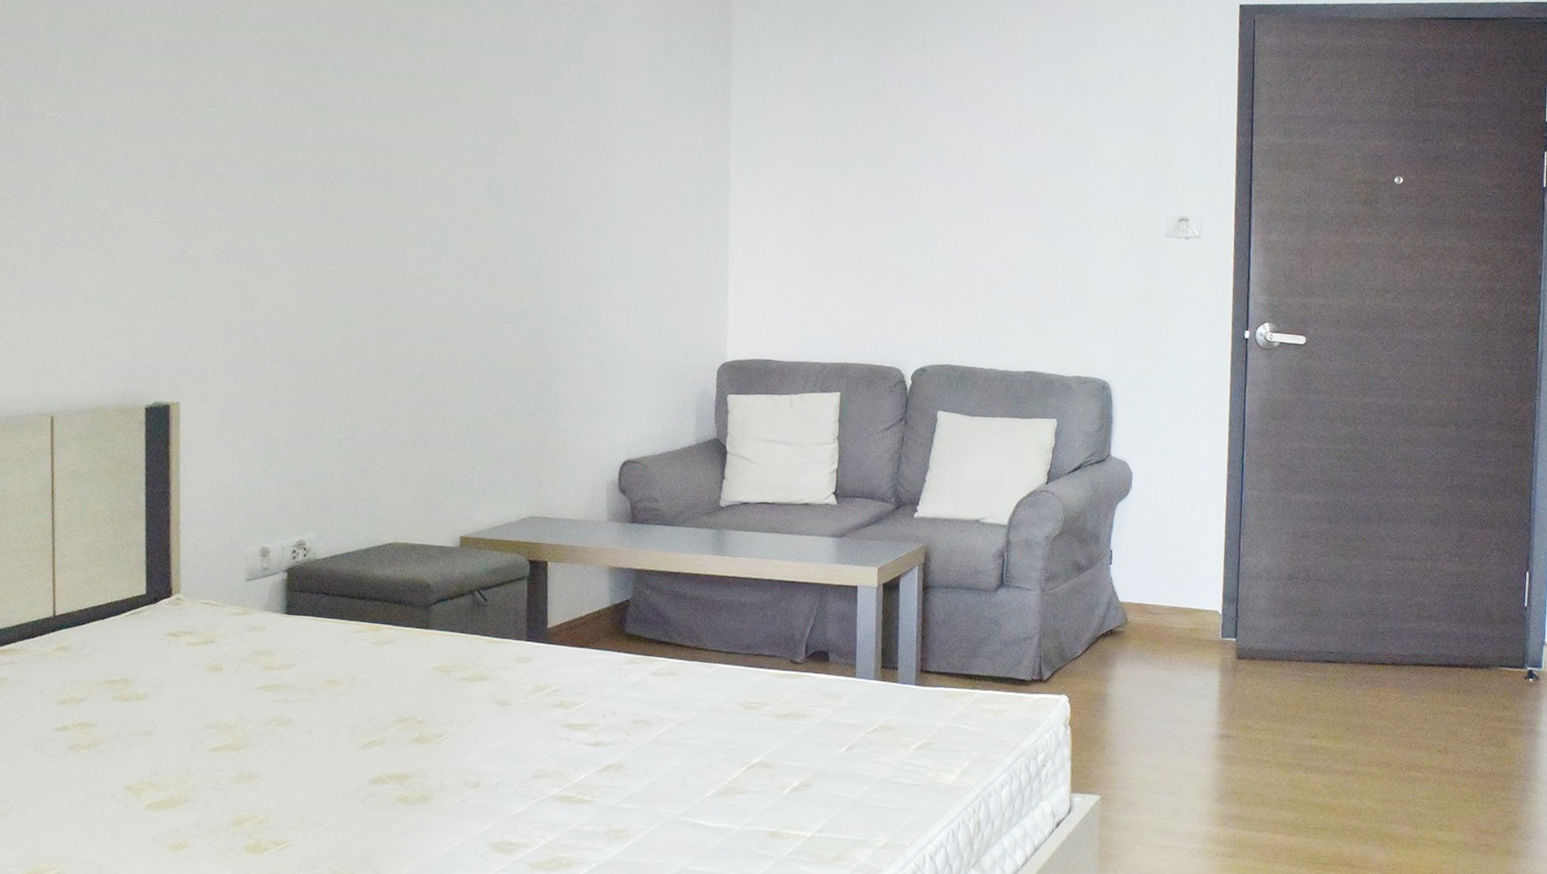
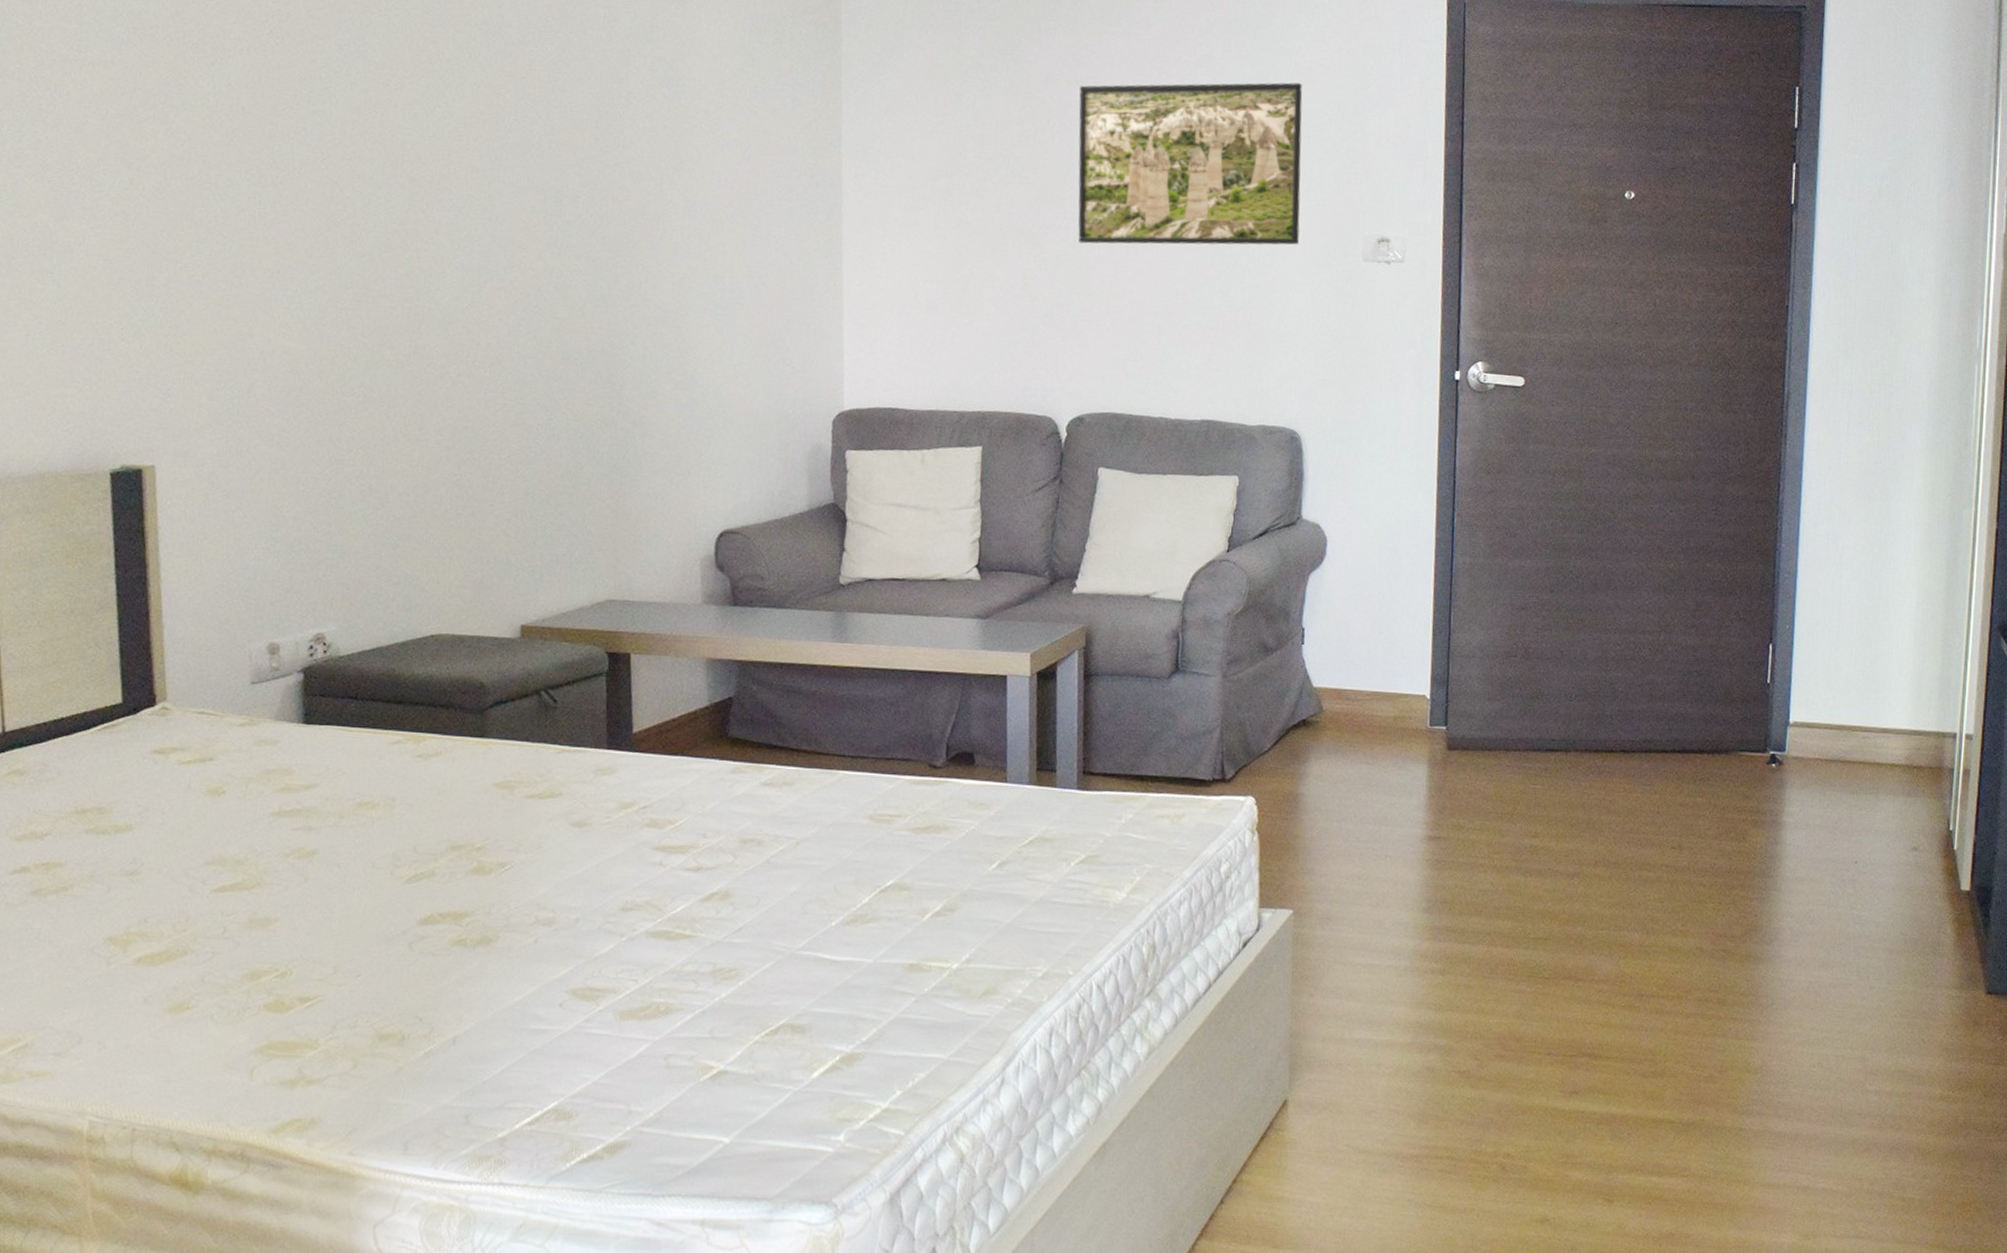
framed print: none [923,87,1115,224] -> present [1078,82,1303,245]

